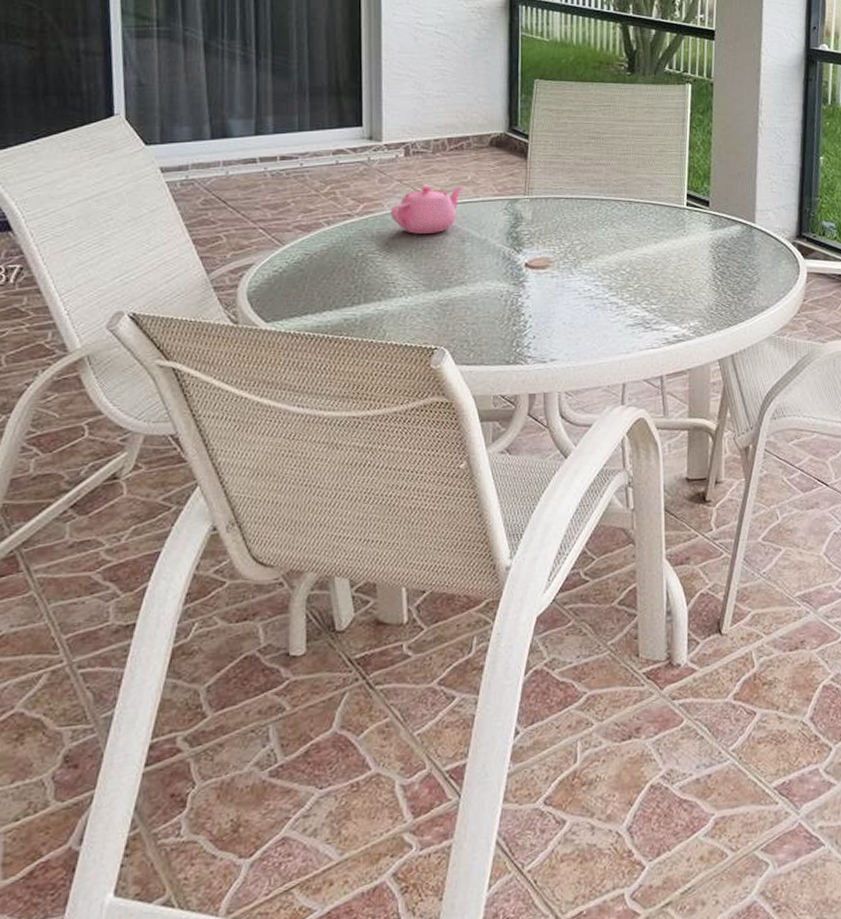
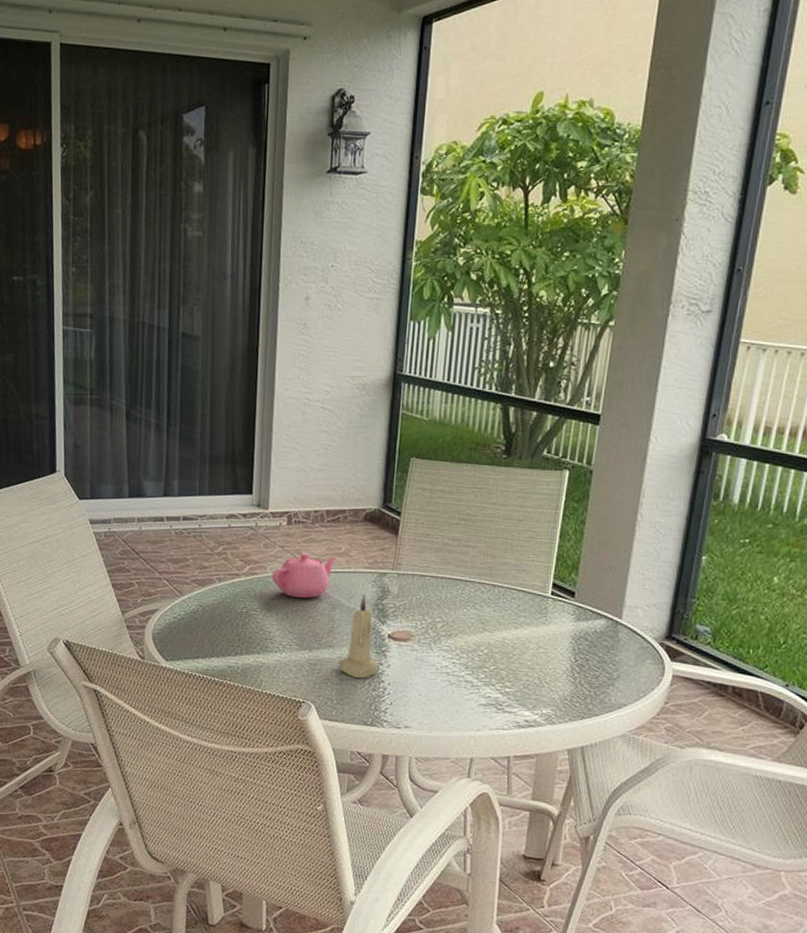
candle: none [473,224,517,315] -> present [338,595,378,679]

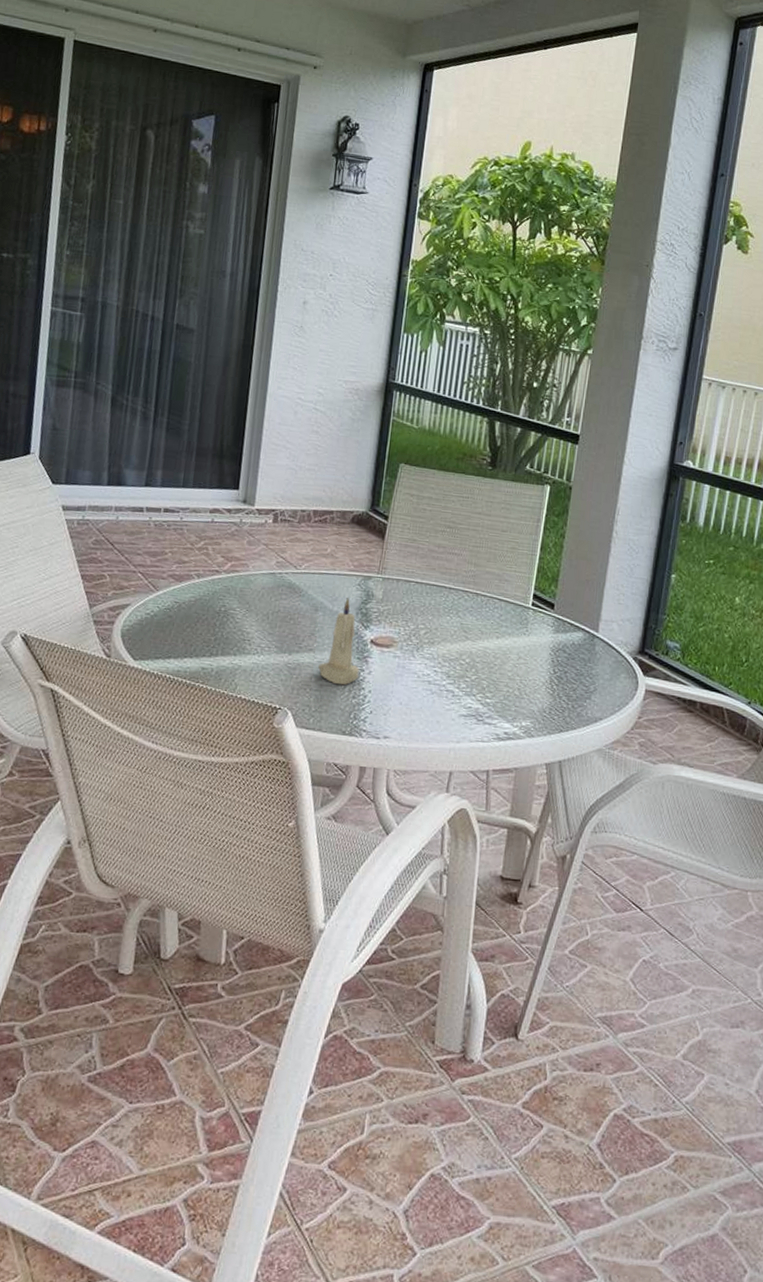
teapot: present [271,552,338,598] -> none [253,551,323,599]

